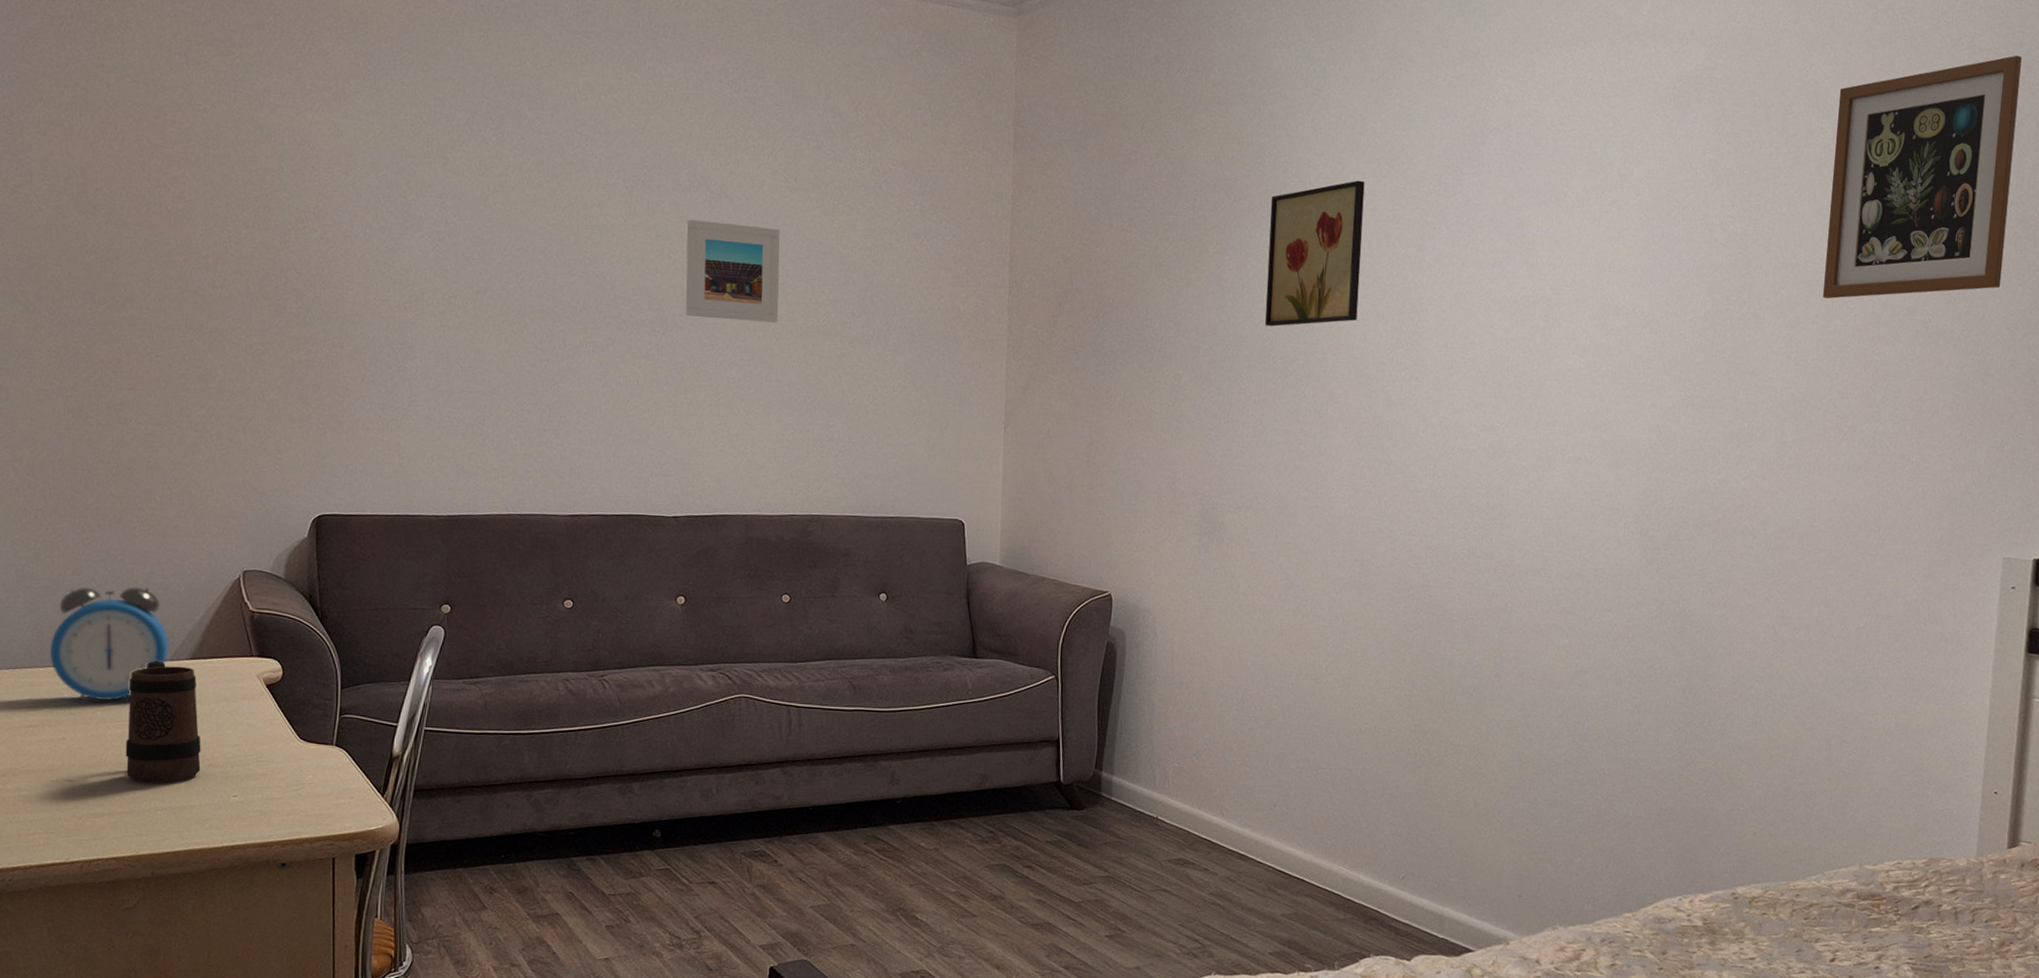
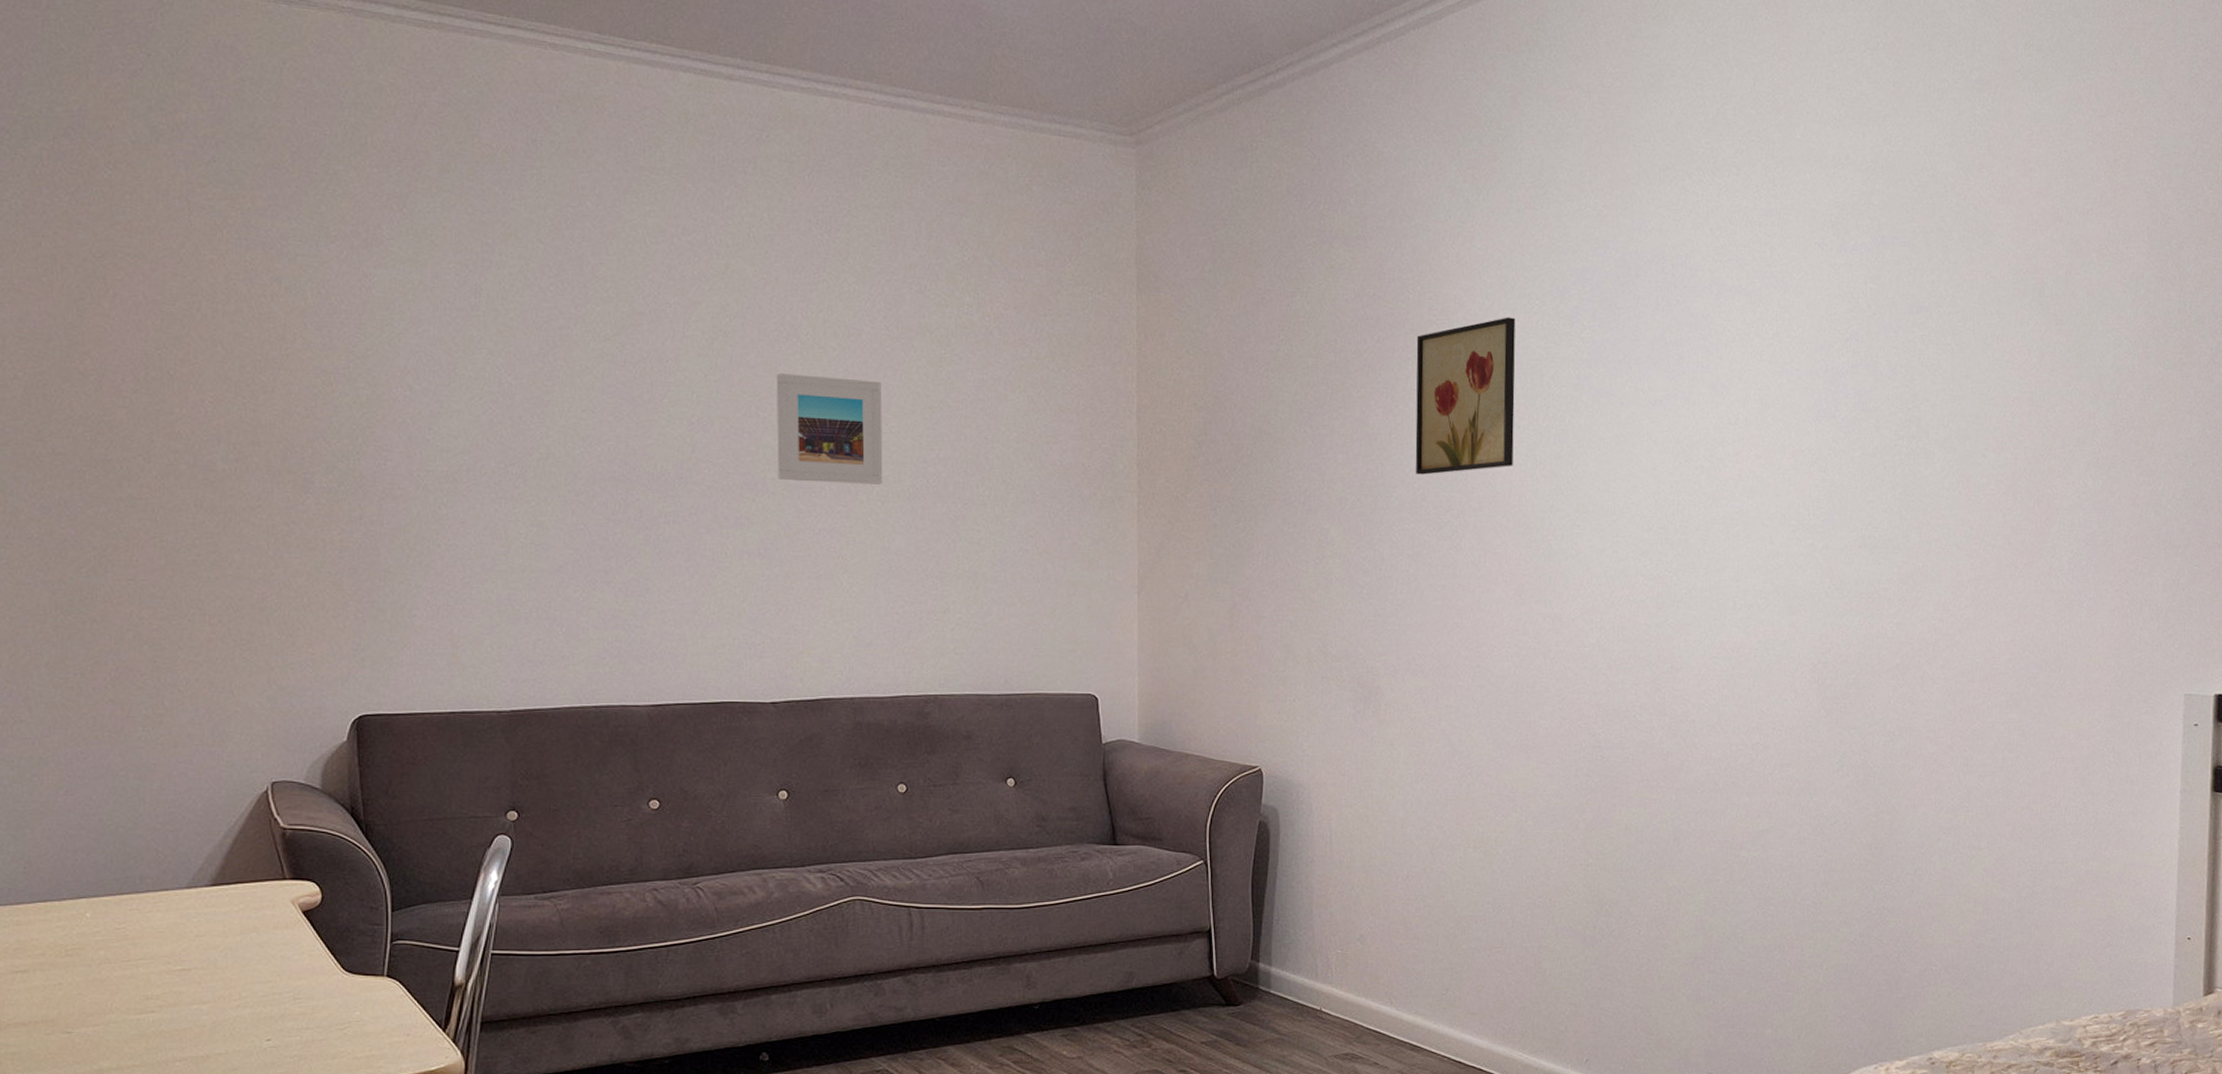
alarm clock: present [49,587,169,701] -> none [39,806,185,940]
mug: present [125,660,201,782] -> none [135,889,226,1029]
picture frame: present [1823,55,2022,299] -> none [1992,176,2178,431]

